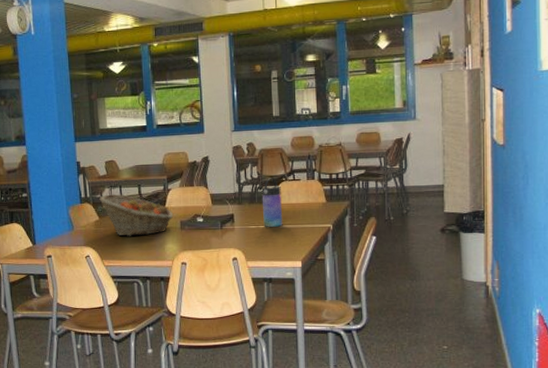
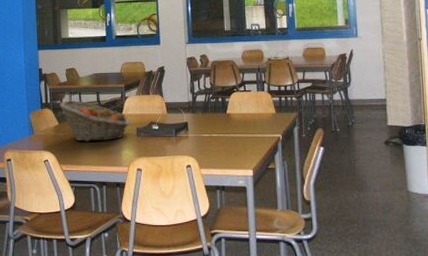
water bottle: present [261,178,283,227] -> none [214,88,235,136]

